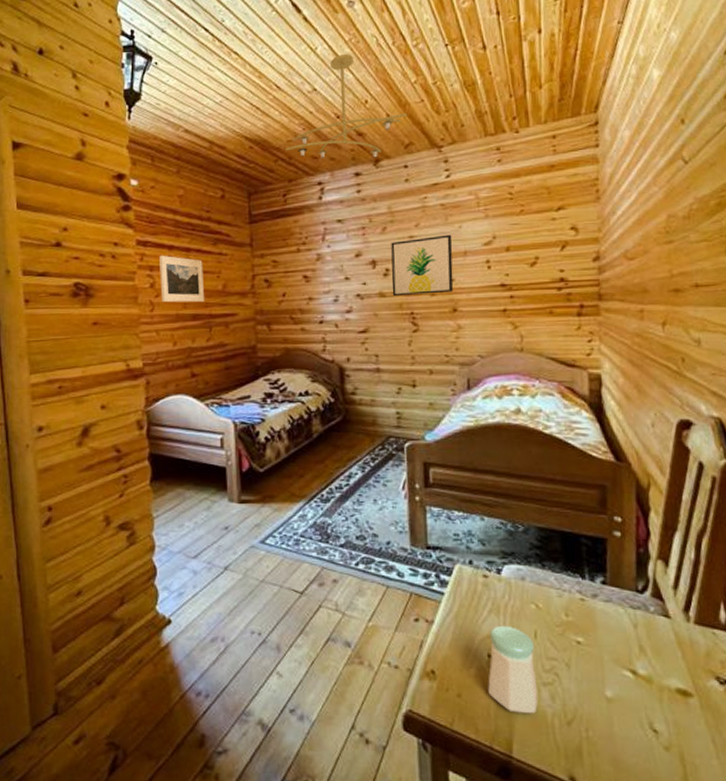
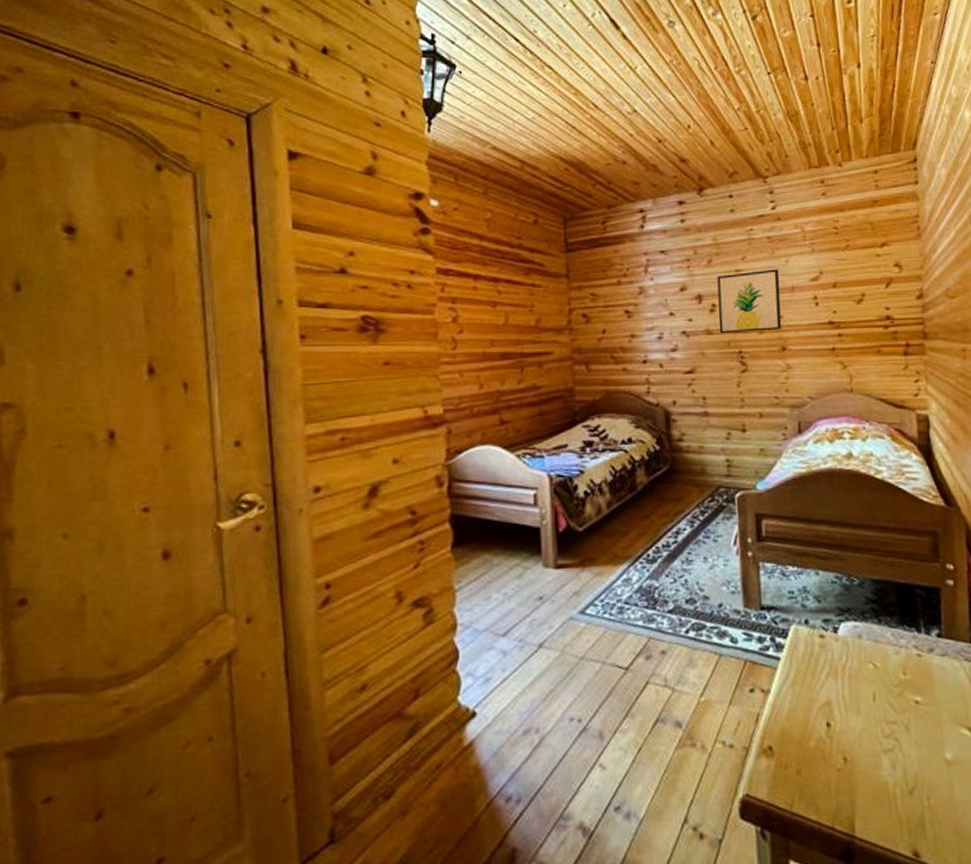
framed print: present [159,255,204,303] -> none [463,285,515,340]
ceiling light fixture: present [286,53,407,158] -> none [604,75,731,186]
salt shaker: present [488,625,539,713] -> none [827,689,880,786]

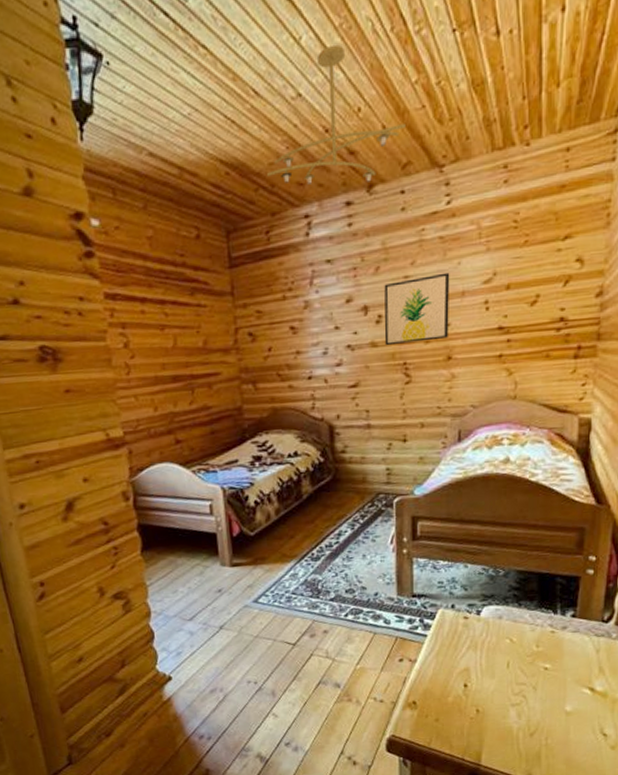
ceiling light fixture: none [604,75,731,186] -> present [267,44,405,185]

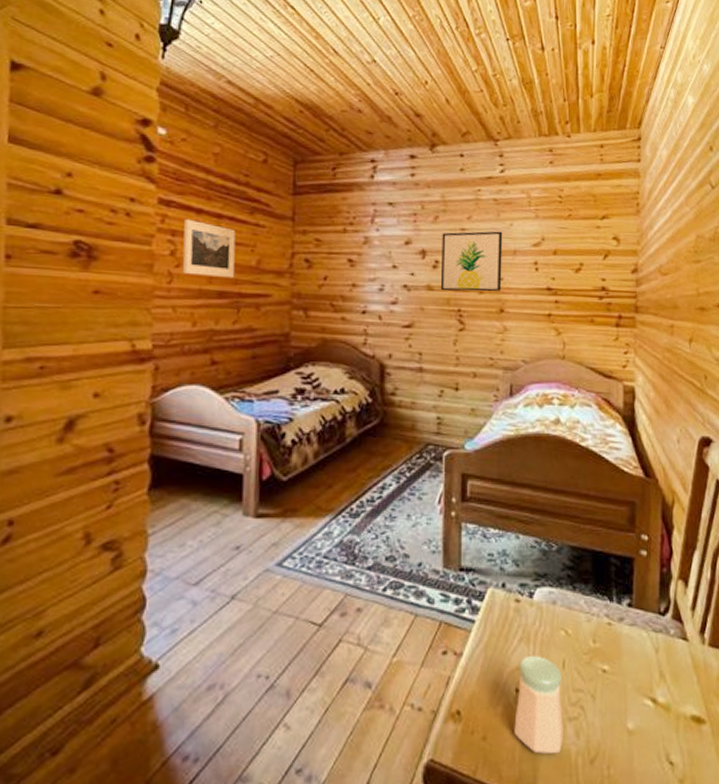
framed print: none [131,309,184,364] -> present [182,218,236,279]
ceiling light fixture: present [267,44,405,185] -> none [339,29,466,142]
salt shaker: none [463,658,507,730] -> present [514,654,564,754]

